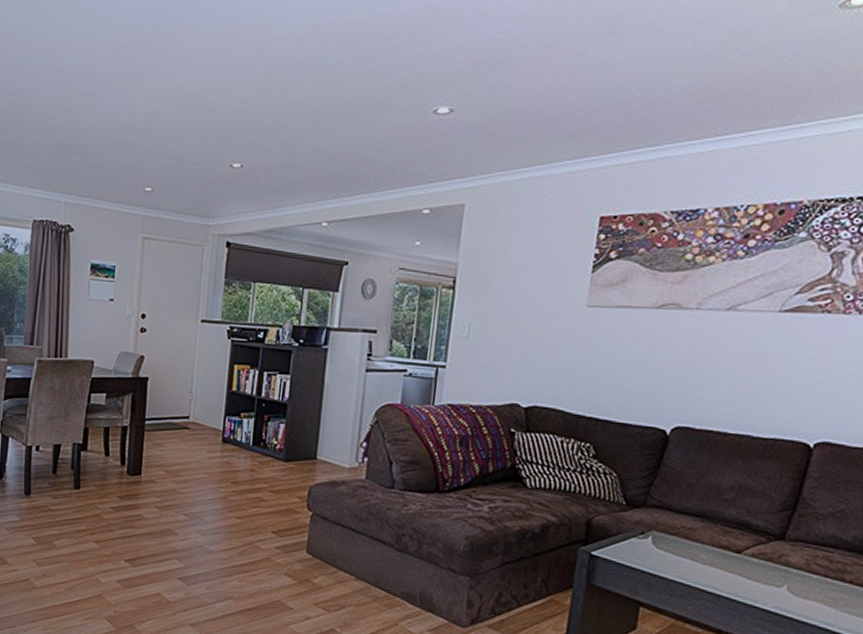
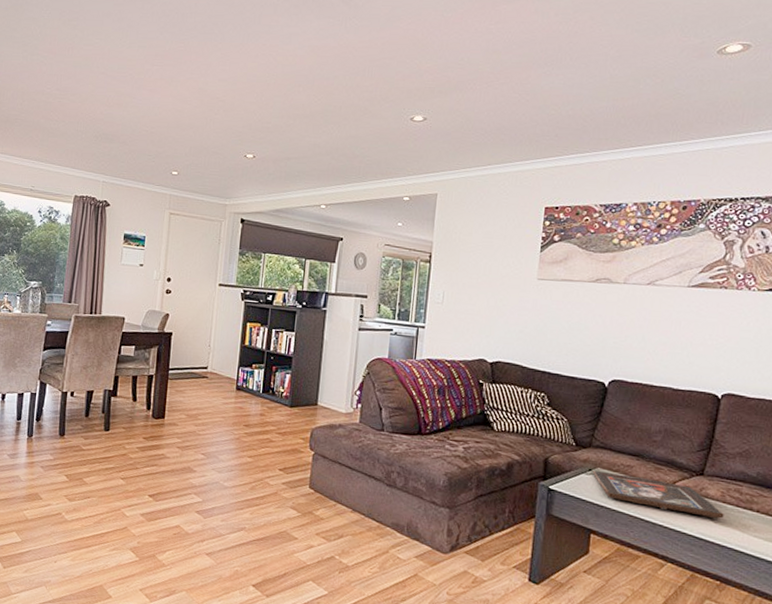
religious icon: none [645,533,808,591] -> present [592,470,724,519]

